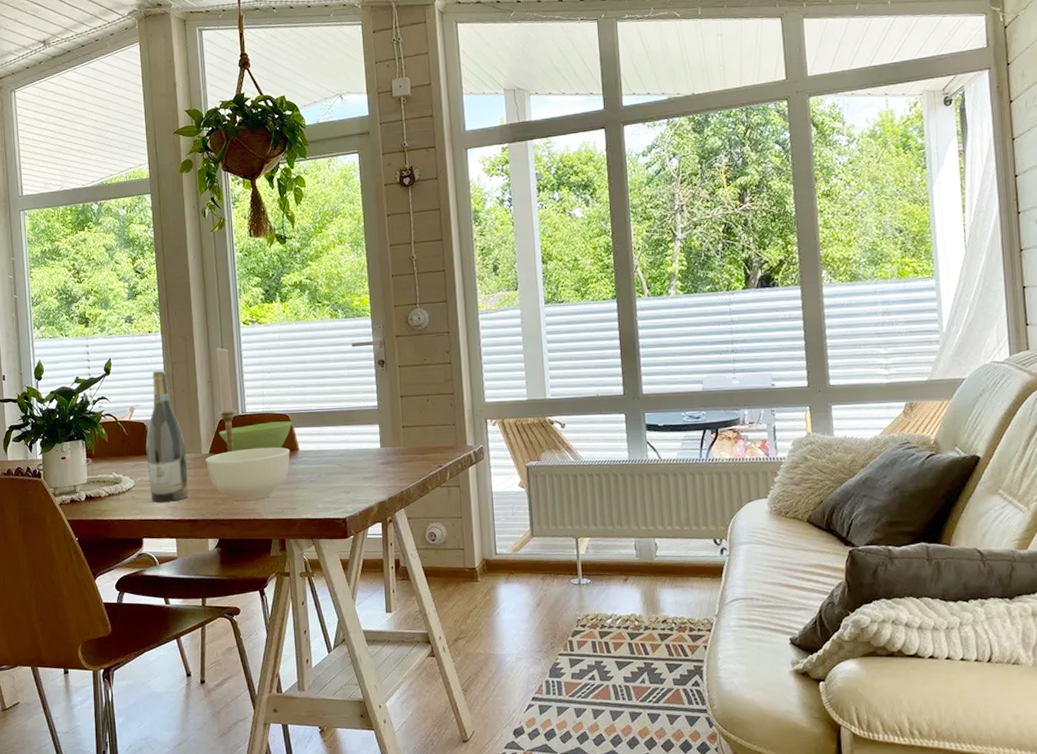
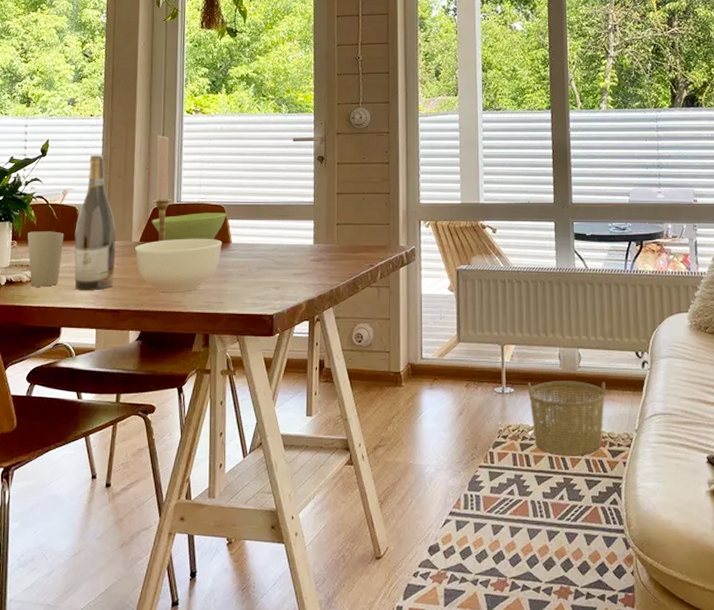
cup: none [100,447,136,501] -> present [27,231,65,287]
basket: none [603,570,684,642] -> present [527,381,606,456]

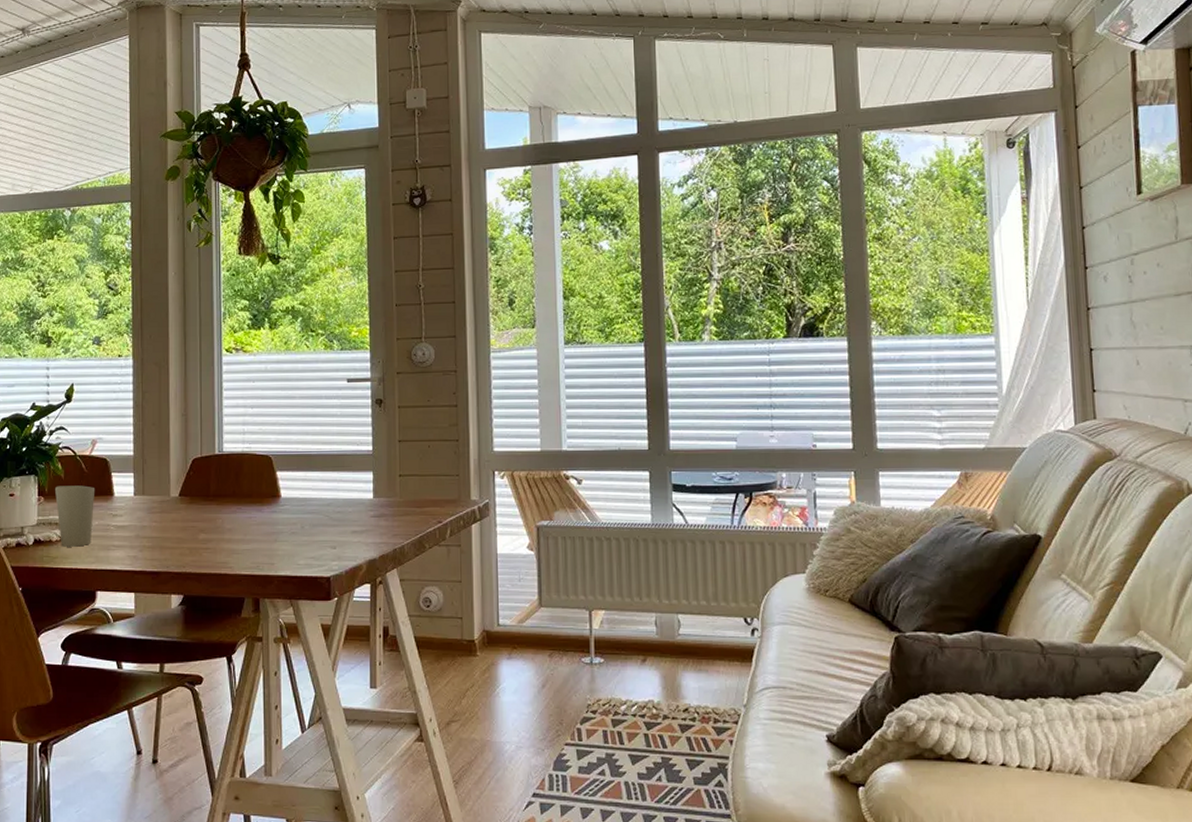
wine bottle: present [74,155,116,290] -> none [106,400,152,550]
bowl: present [134,238,222,293] -> none [173,492,270,553]
bowl: present [152,212,227,242] -> none [192,463,275,496]
candlestick: present [153,134,172,242] -> none [192,376,213,497]
basket: present [527,381,606,456] -> none [619,650,709,734]

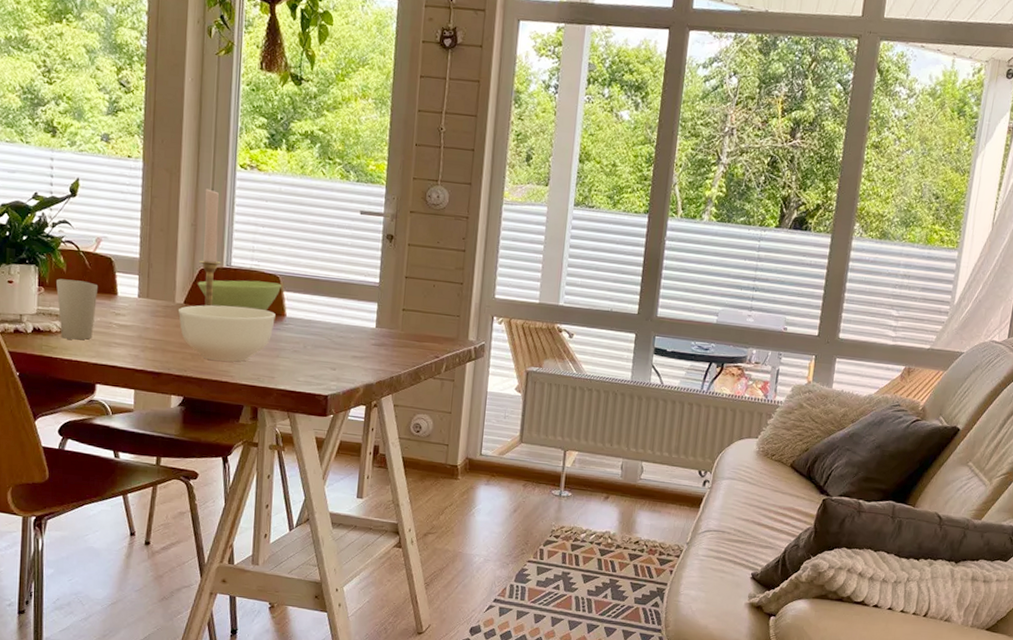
bowl: none [173,492,270,553] -> present [178,305,276,362]
candlestick: none [192,376,213,497] -> present [199,188,221,307]
bowl: none [192,463,275,496] -> present [198,280,282,311]

